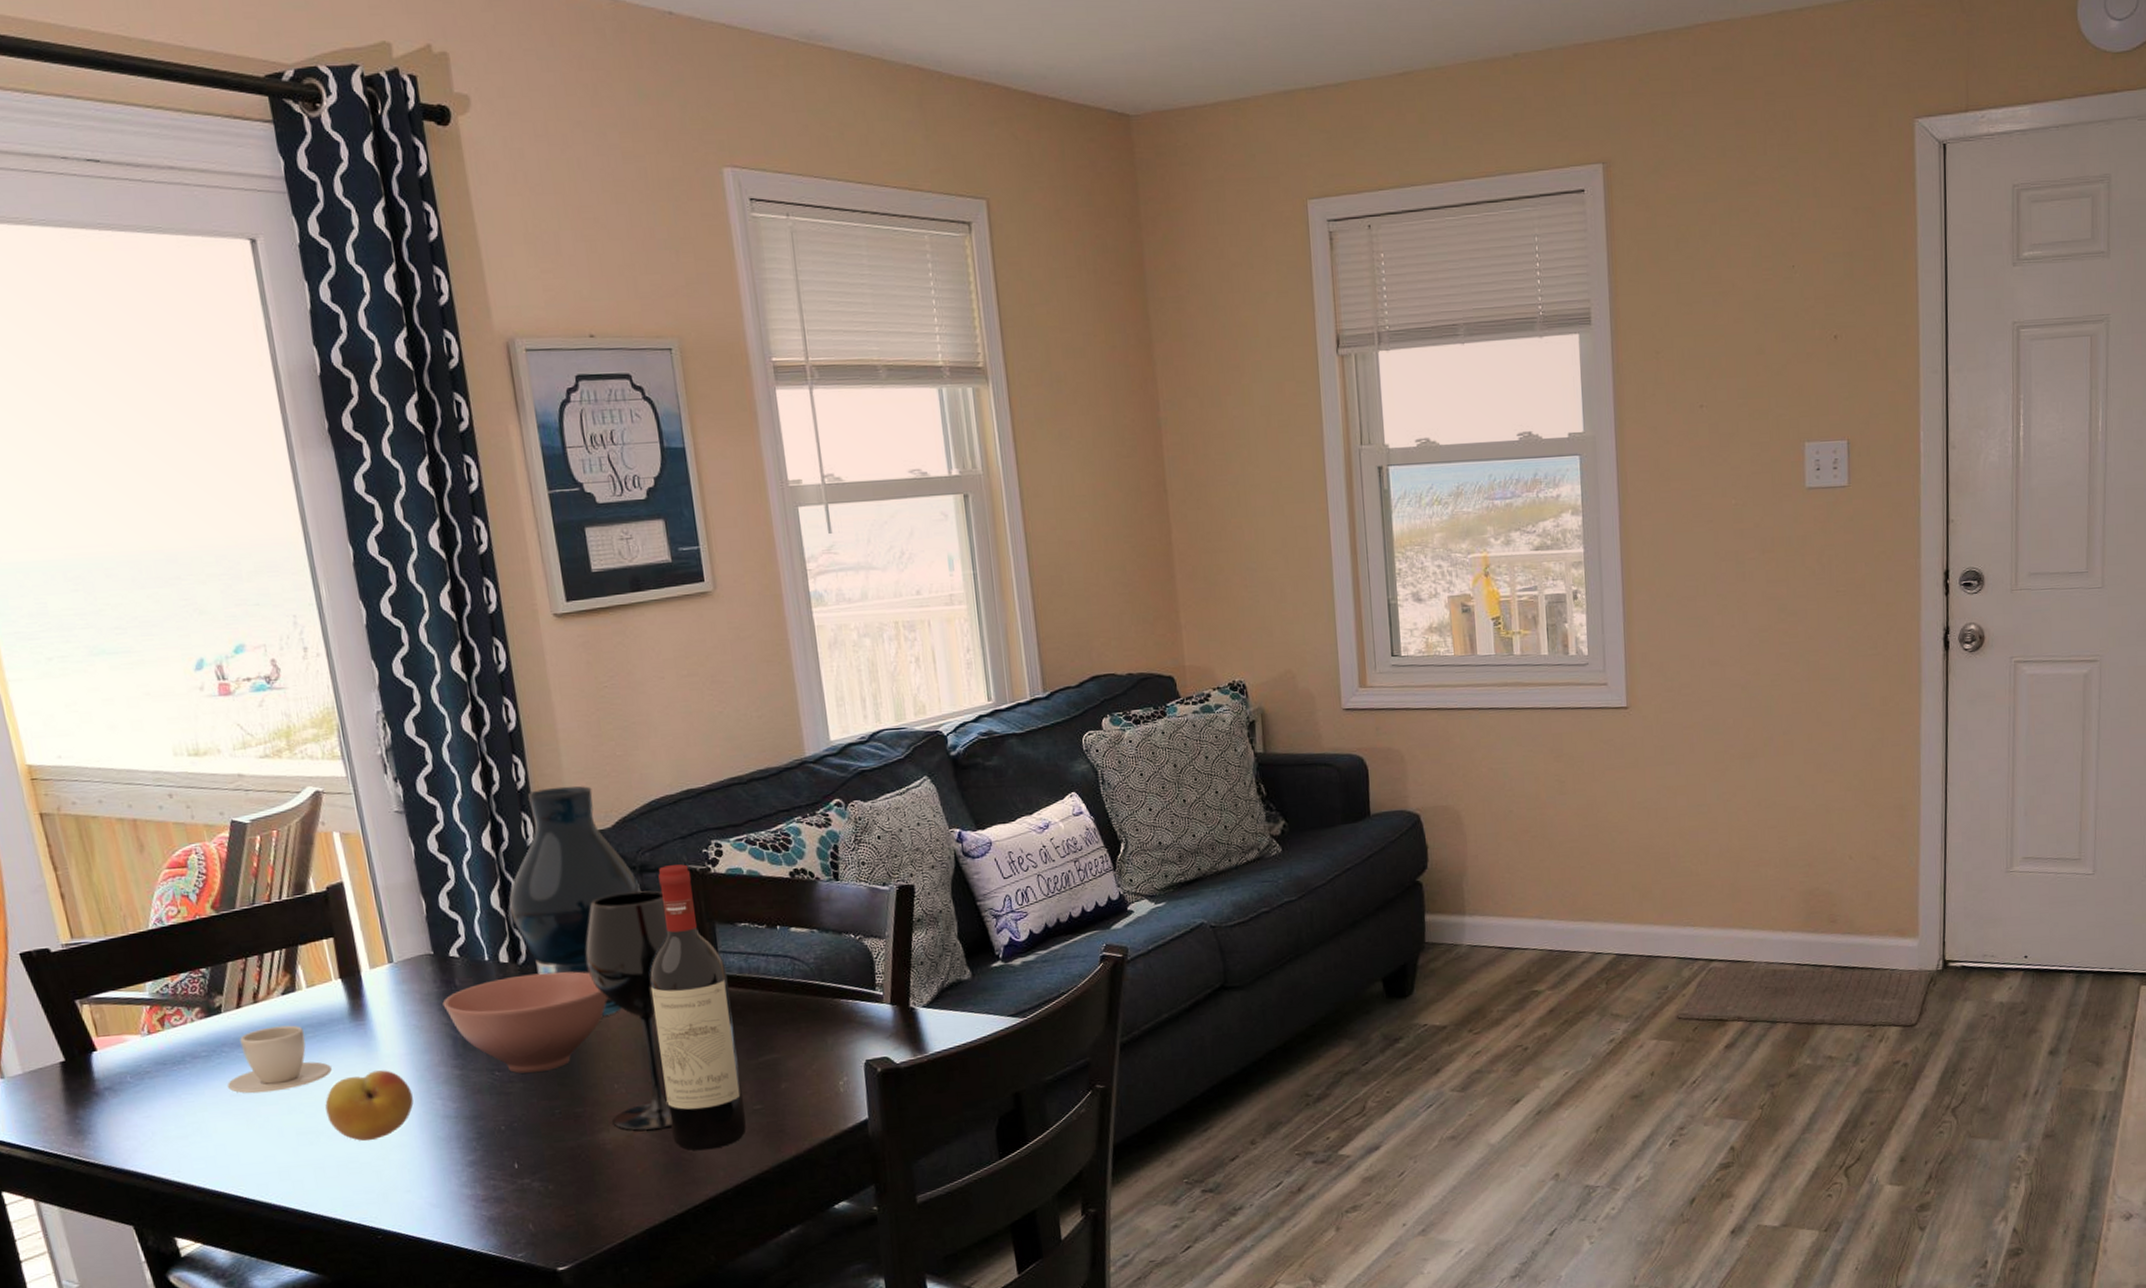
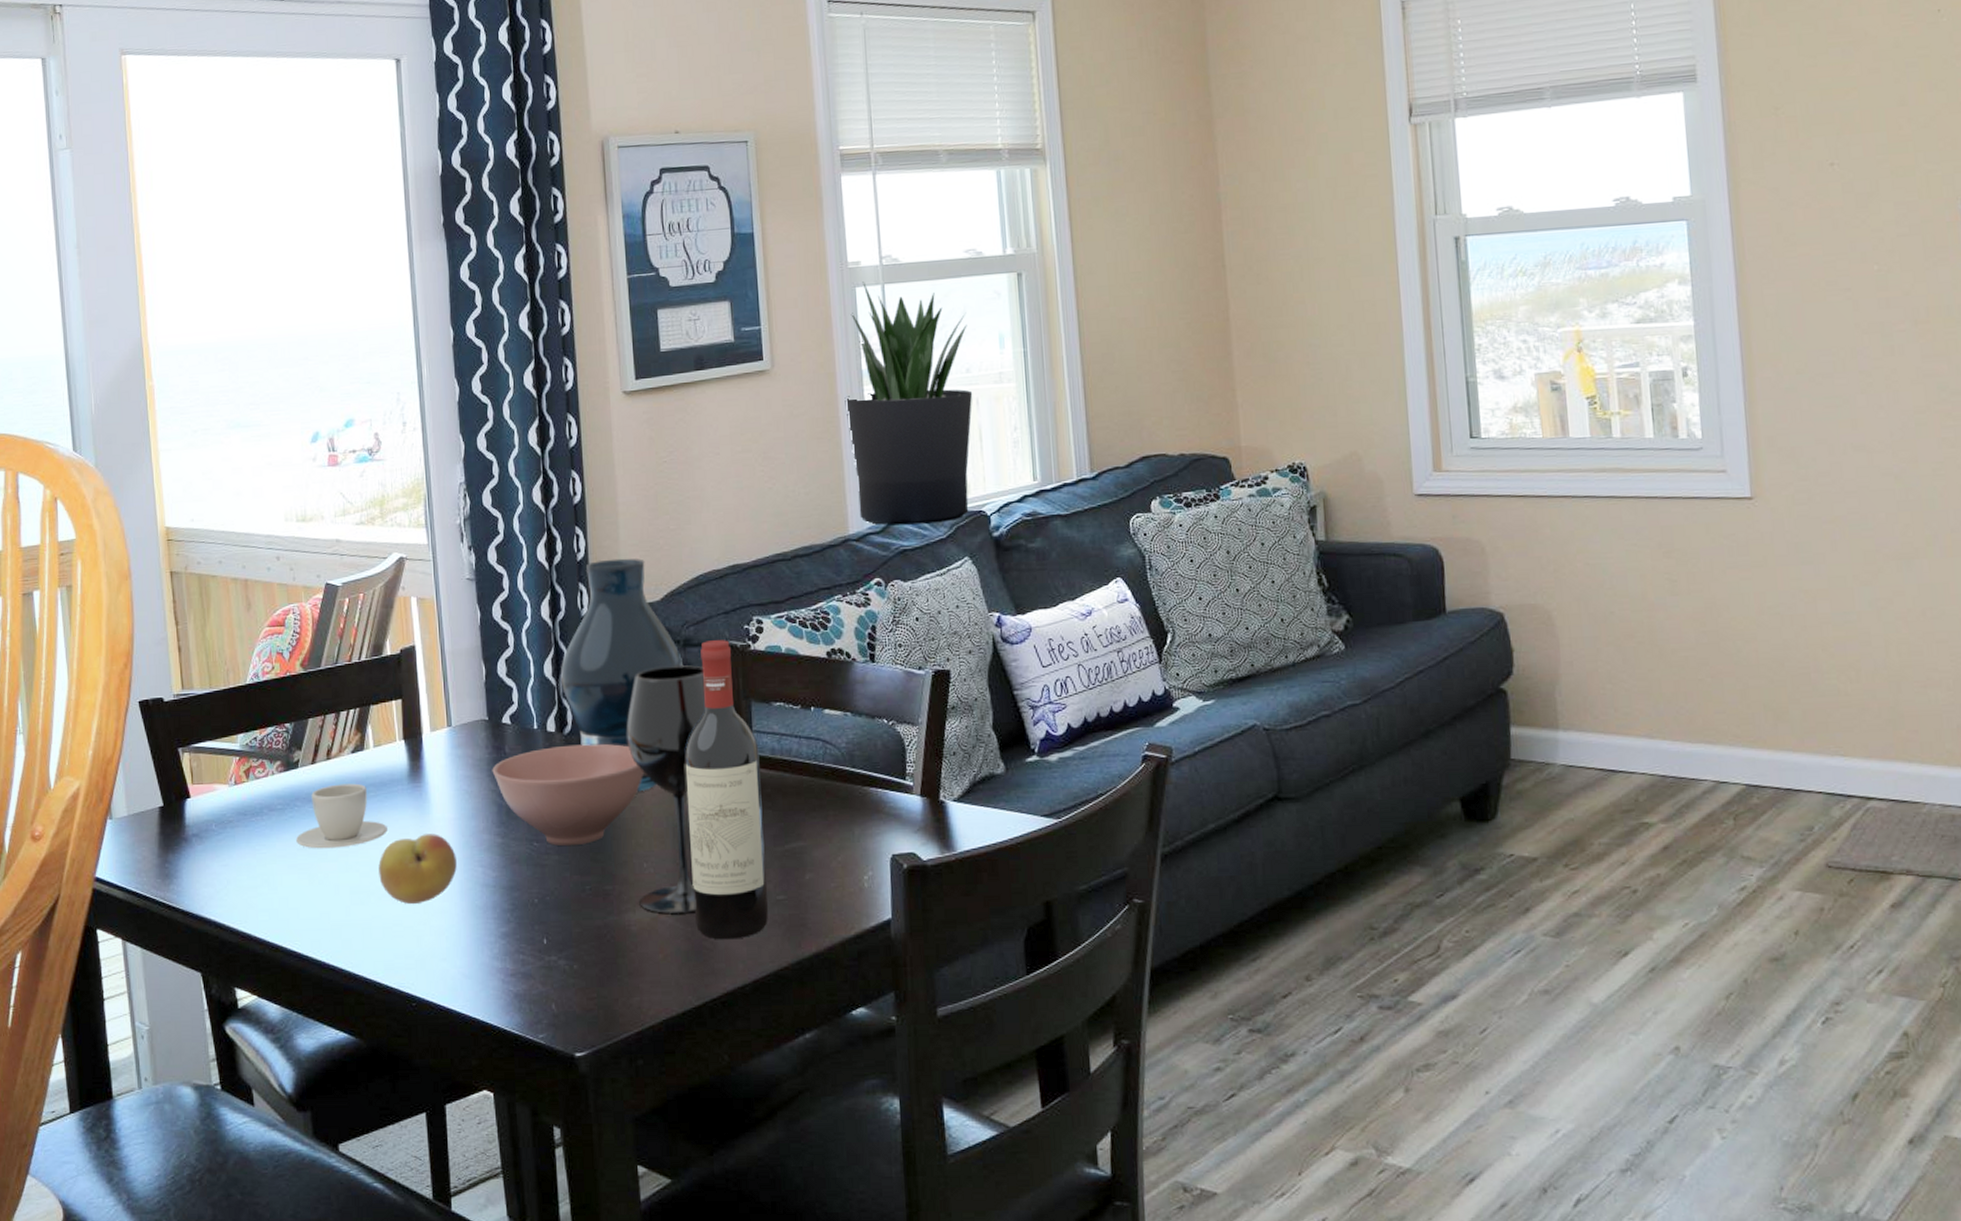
planter: none [793,501,926,748] -> present [844,281,973,526]

